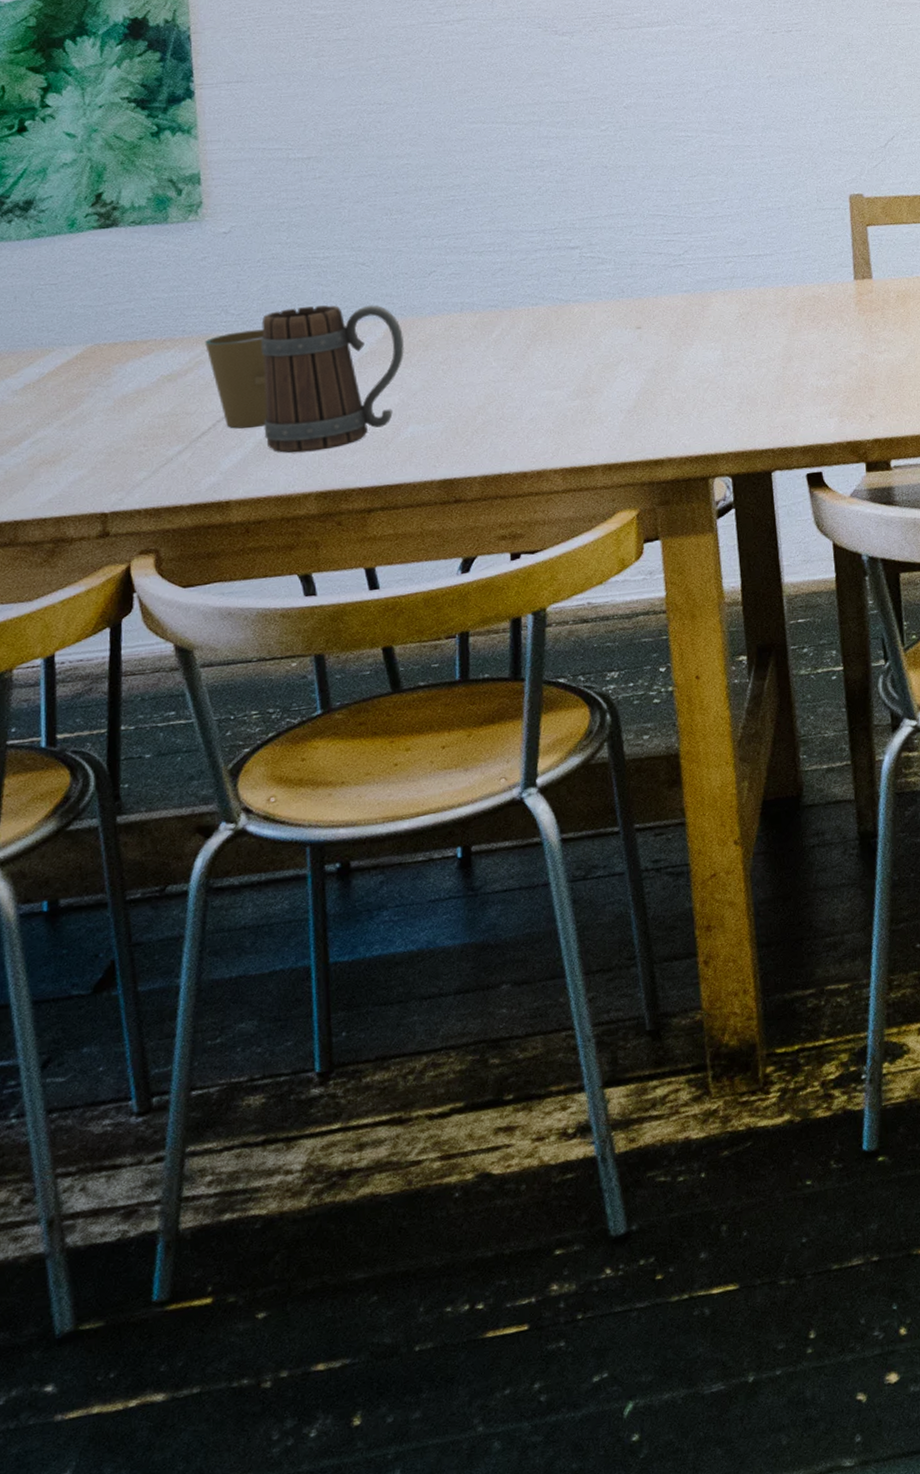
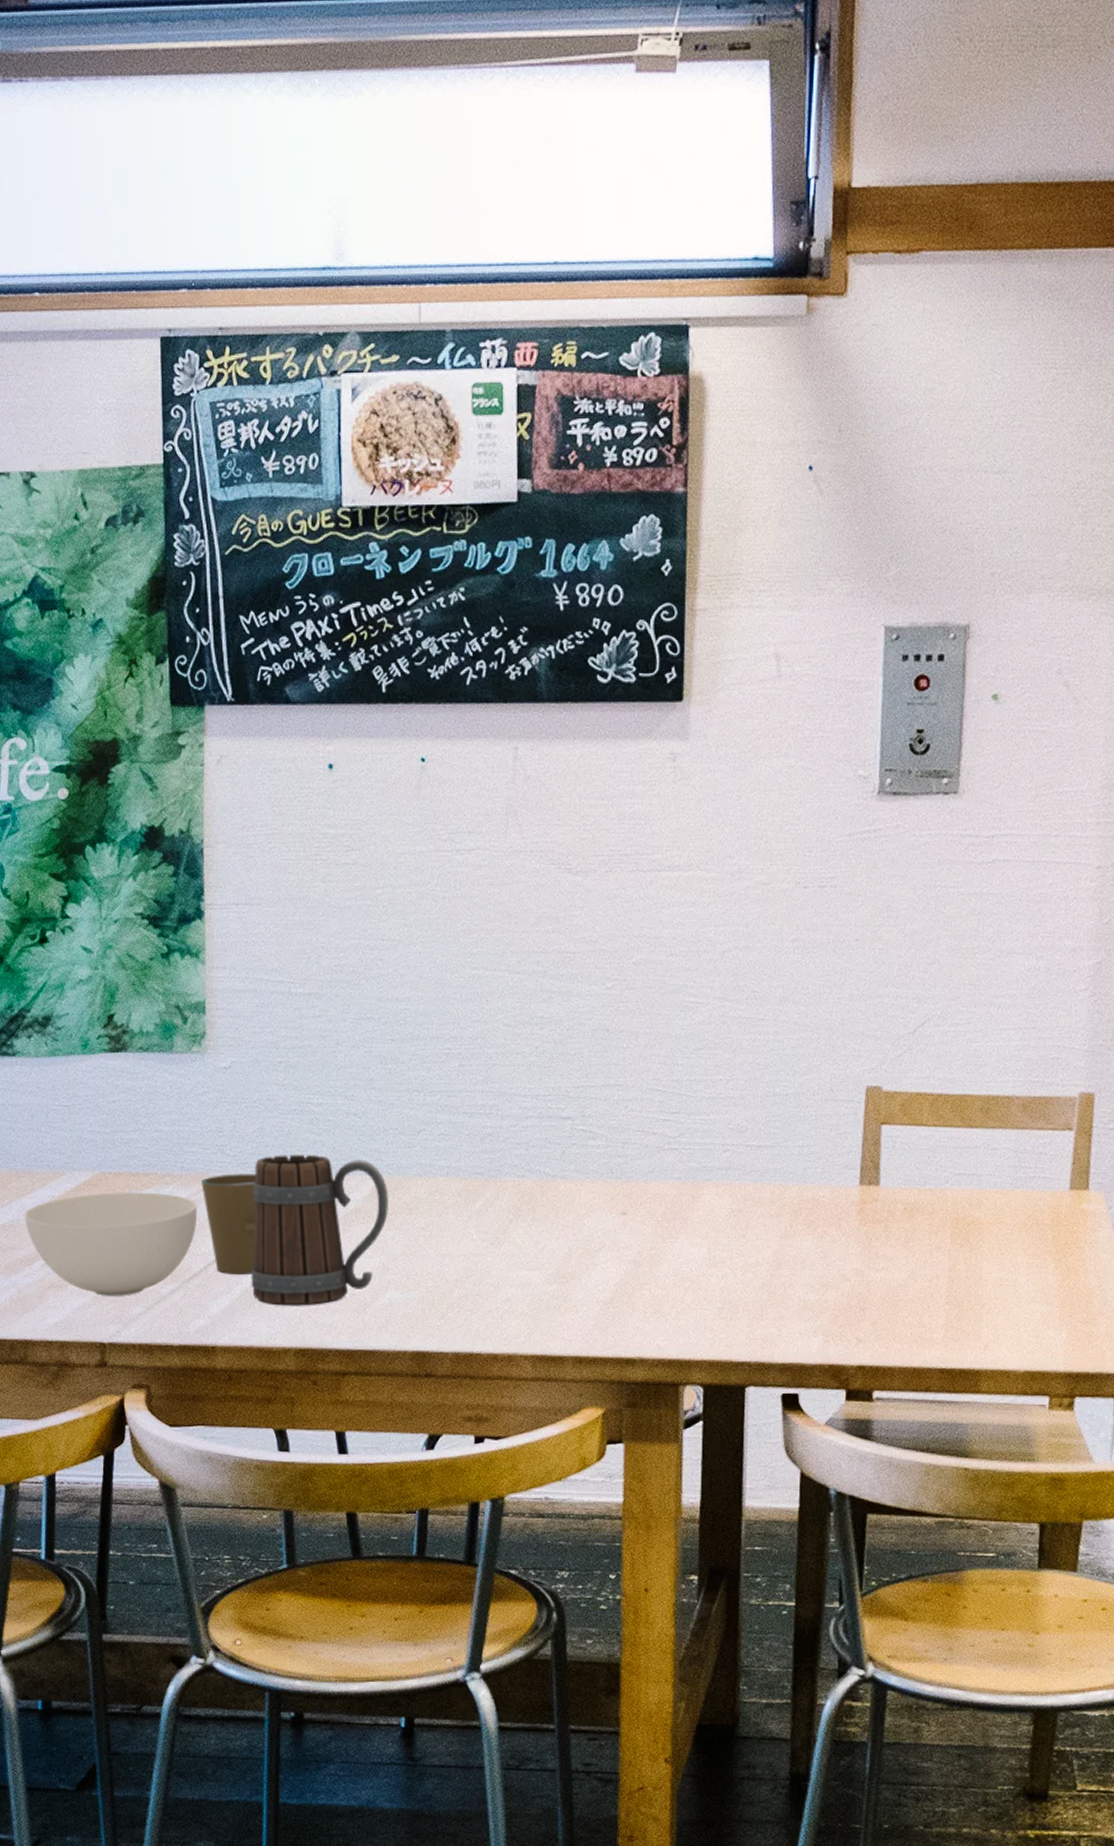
soup bowl: none [9,358,203,466] -> present [24,1193,198,1296]

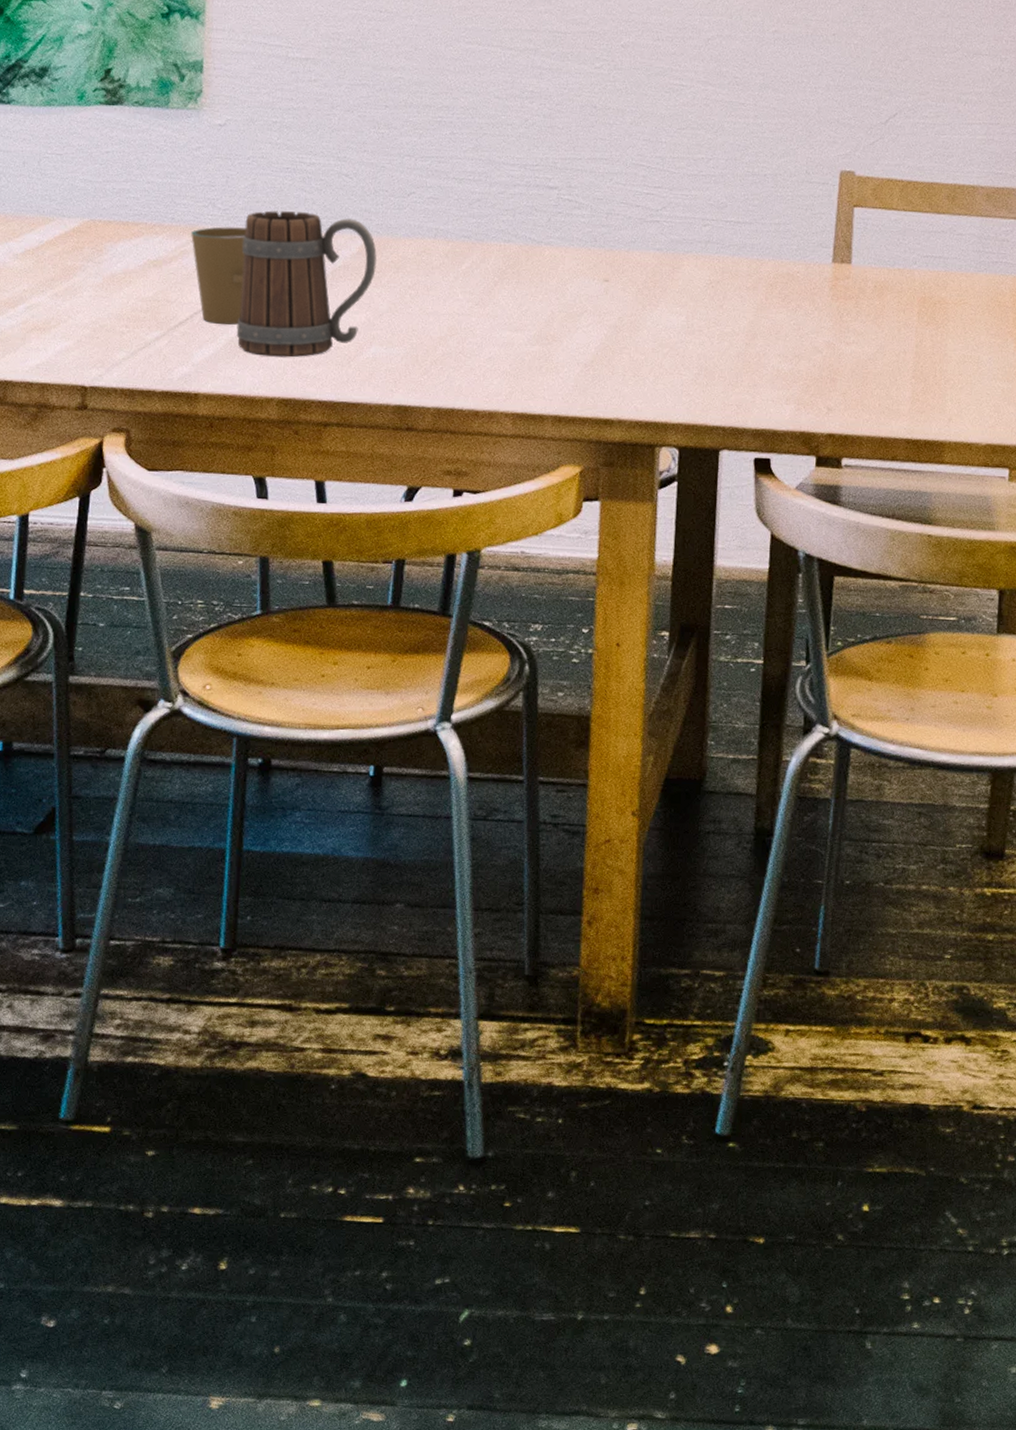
soup bowl: present [24,1193,198,1296] -> none [10,240,186,341]

